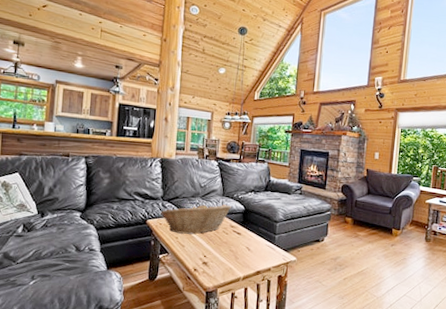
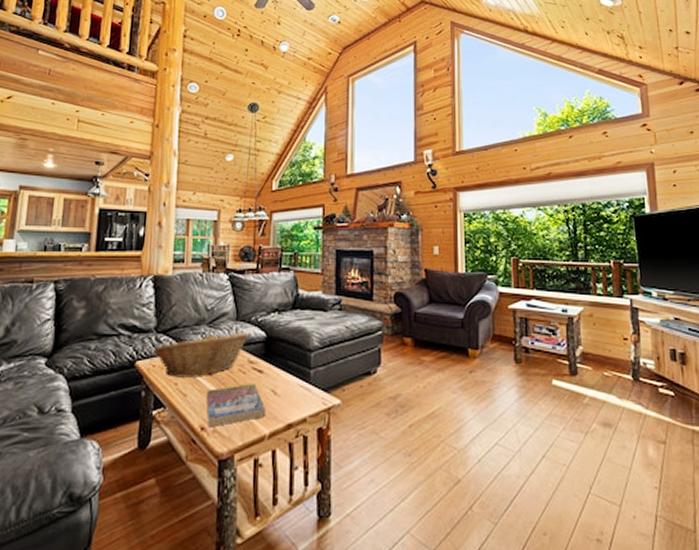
book: none [198,241,242,270] -> present [206,384,266,428]

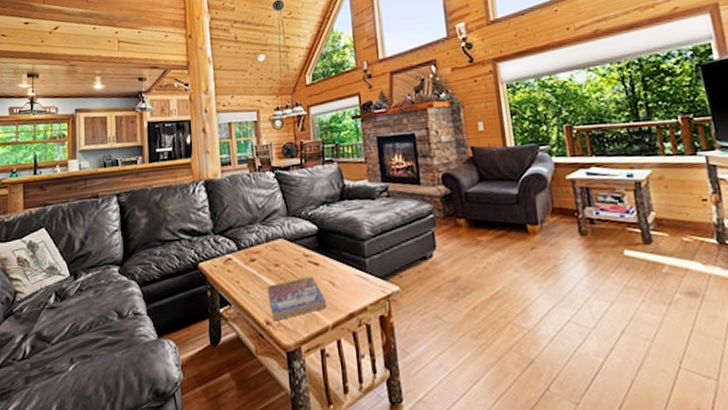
fruit basket: present [152,332,249,378] -> none [212,227,301,276]

